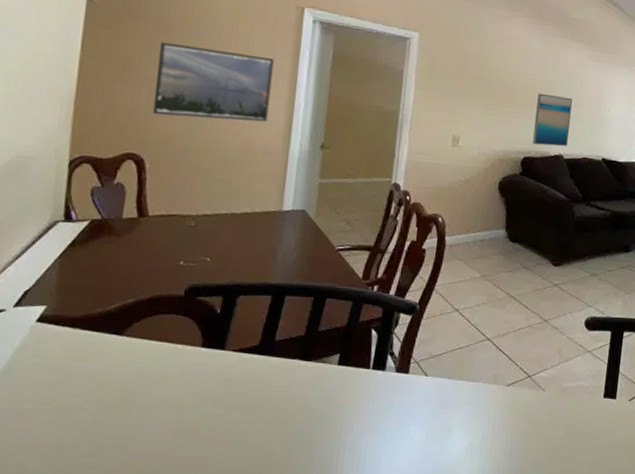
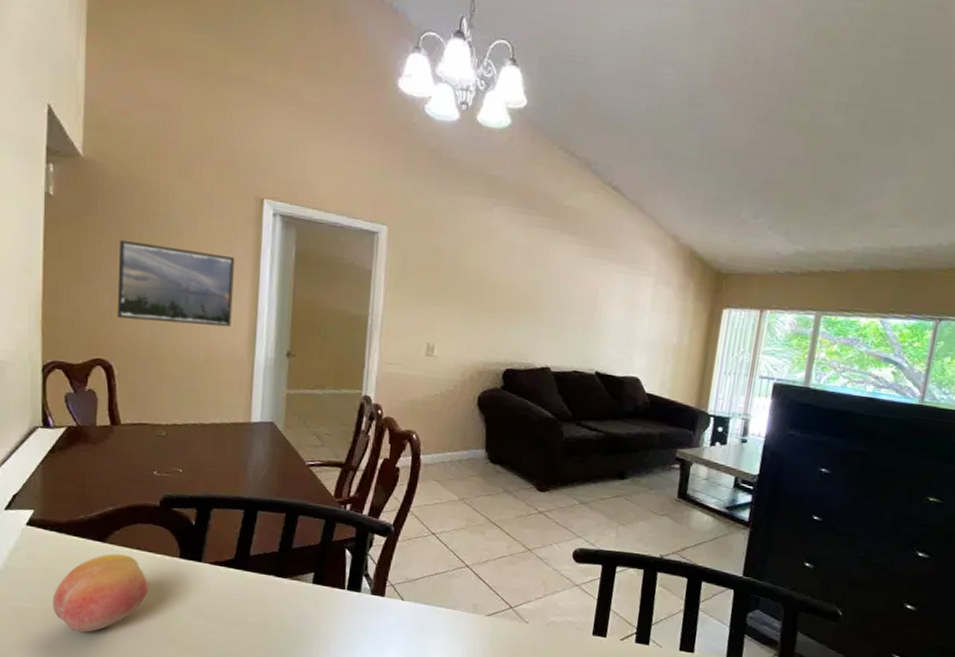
fruit: none [58,346,167,432] -> present [53,553,148,633]
wall art: present [533,93,572,147] -> none [516,295,562,358]

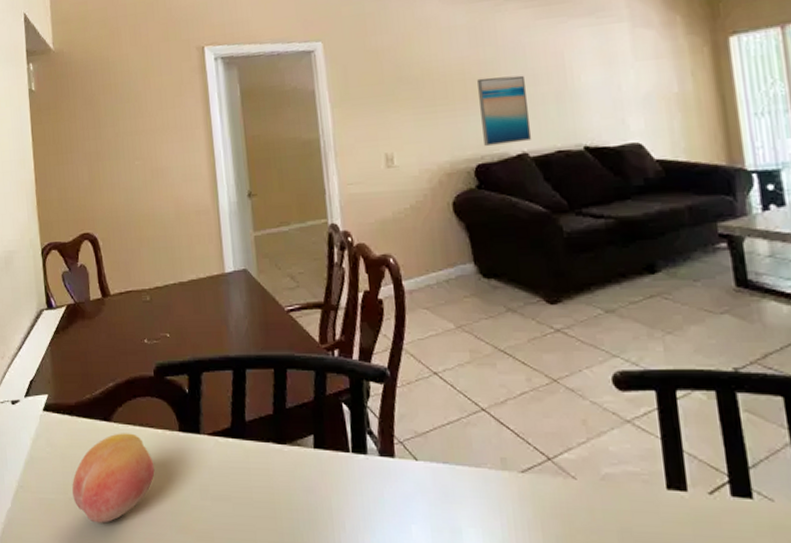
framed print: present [117,239,235,327] -> none [90,109,193,190]
wall art: none [516,295,562,358] -> present [477,75,532,146]

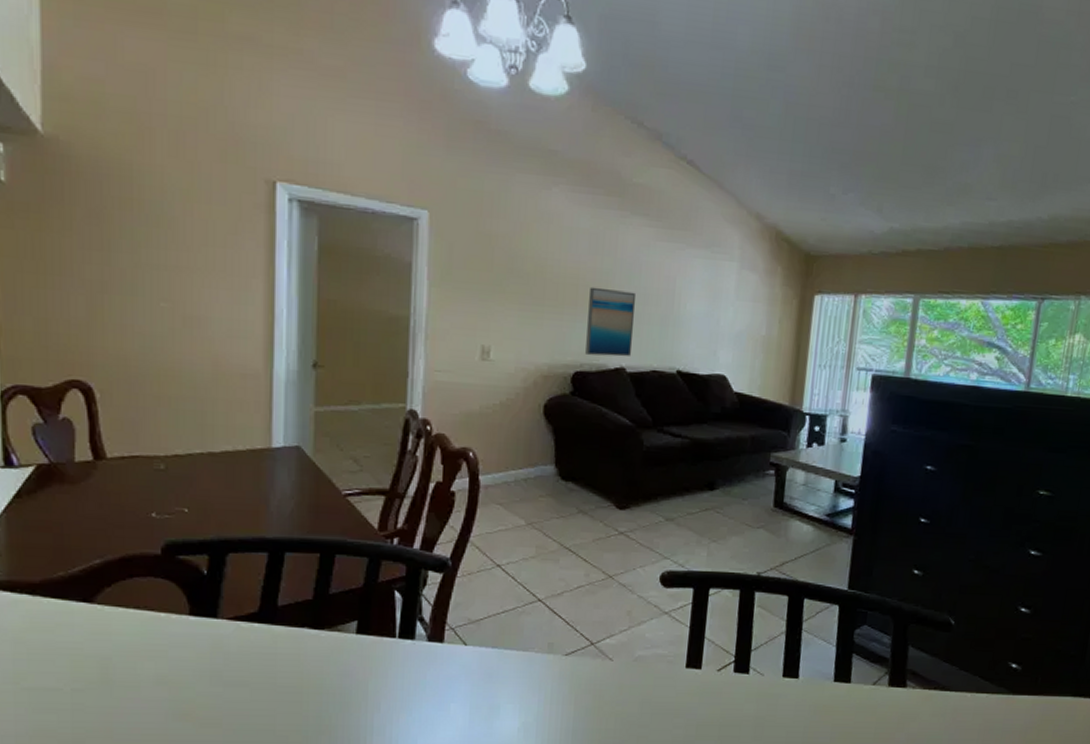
fruit: present [72,433,155,523] -> none [27,616,151,715]

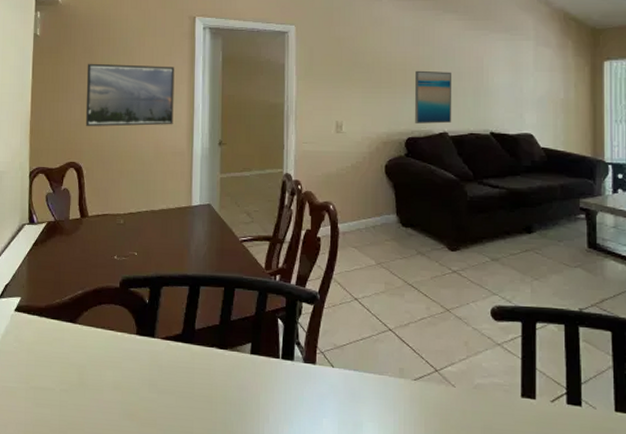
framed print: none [94,234,243,336] -> present [85,63,175,127]

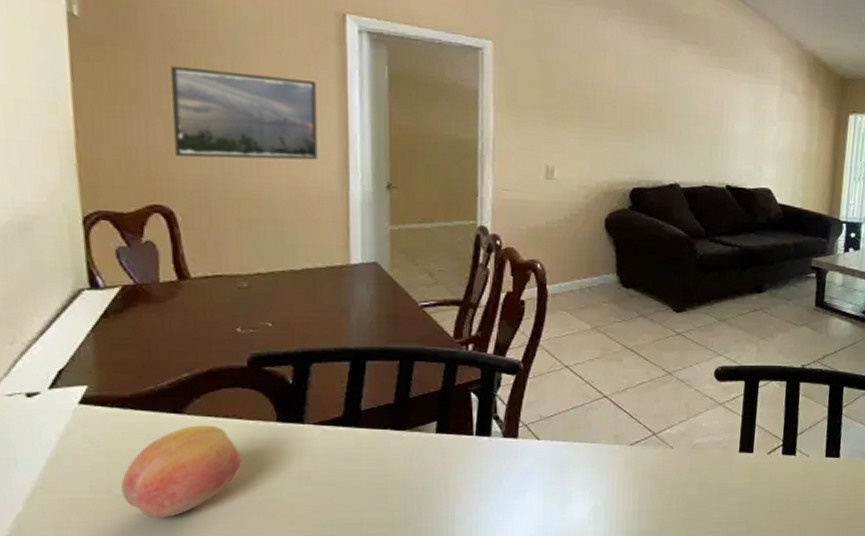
fruit: none [34,333,111,410] -> present [121,425,241,518]
wall art: present [415,70,452,124] -> none [642,110,687,174]

